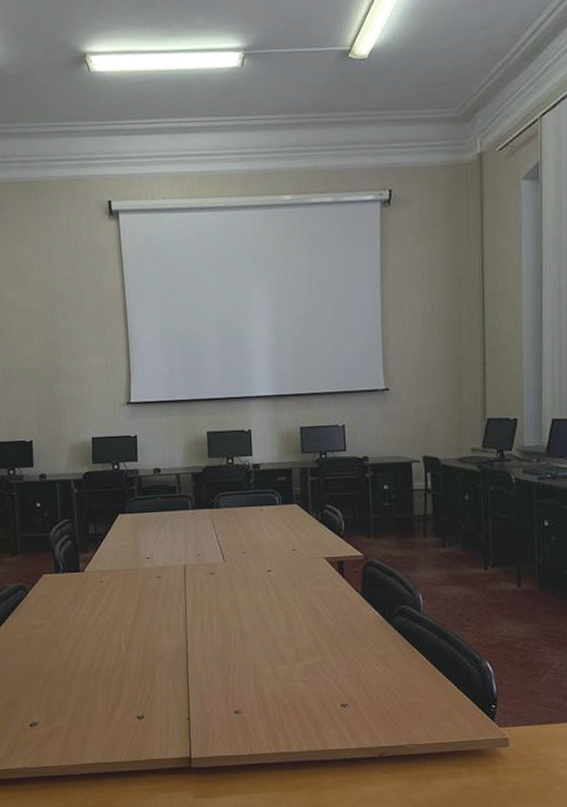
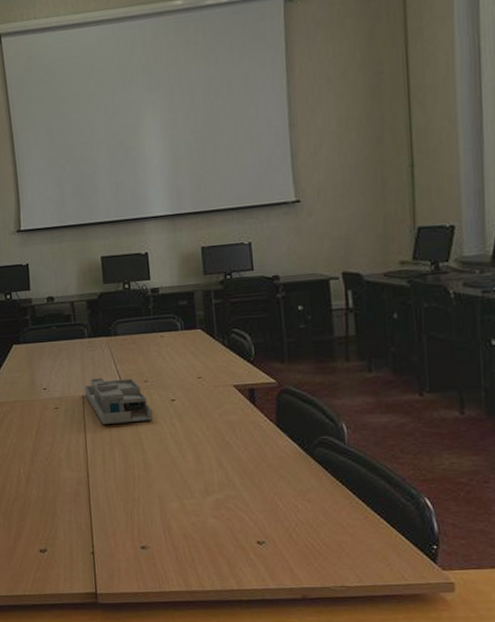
desk organizer: none [187,548,251,593] -> present [85,378,154,424]

